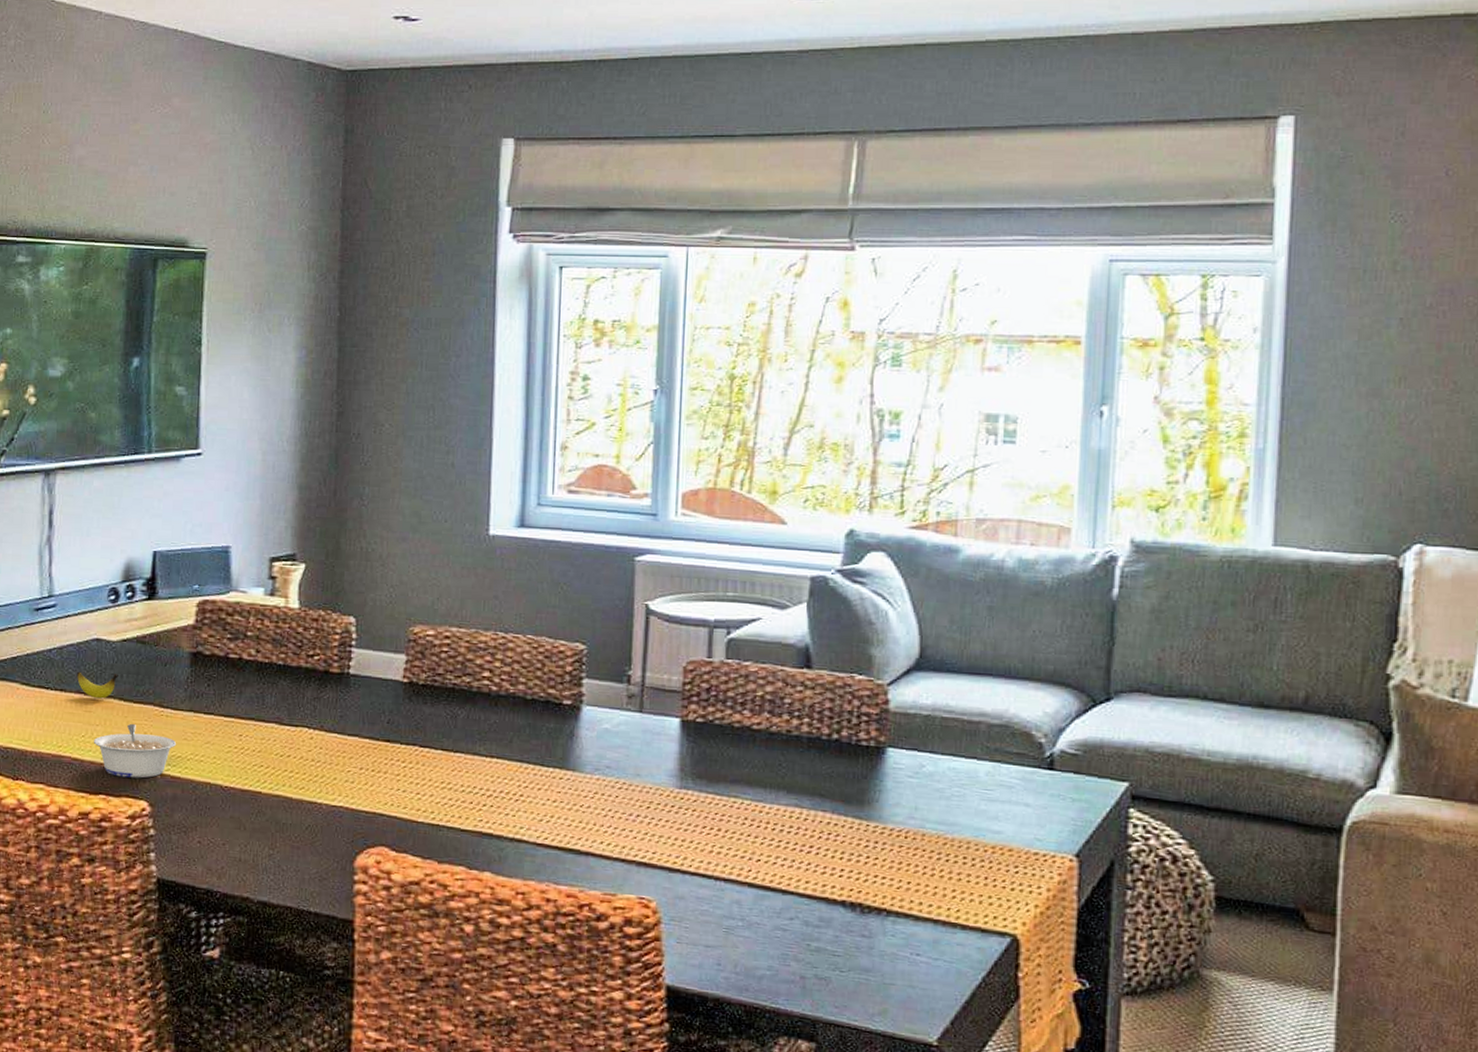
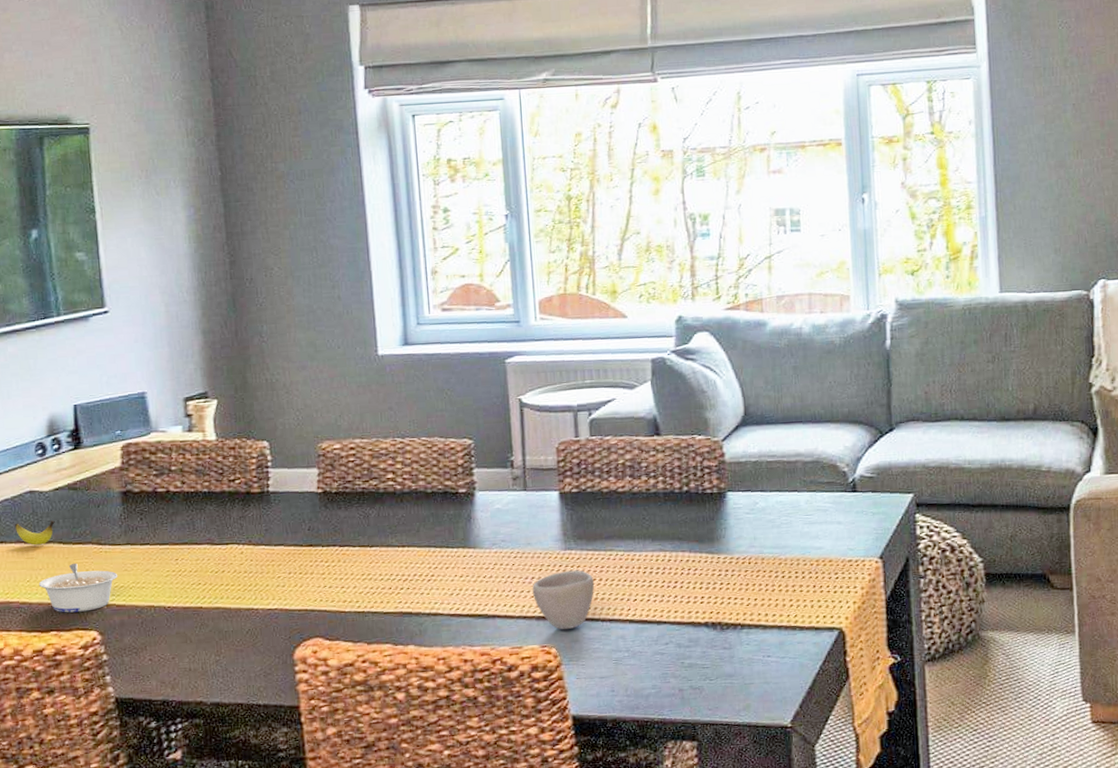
cup: none [635,813,712,883] -> present [532,570,595,630]

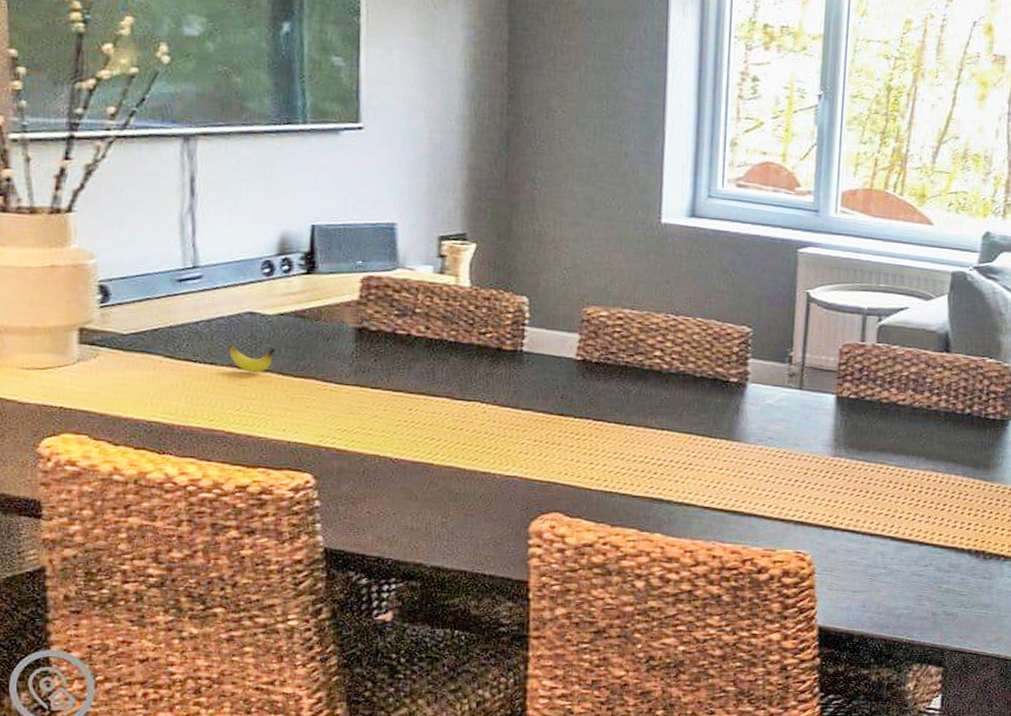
legume: present [38,563,118,613] -> none [249,397,342,452]
cup: present [532,570,595,630] -> none [794,478,861,539]

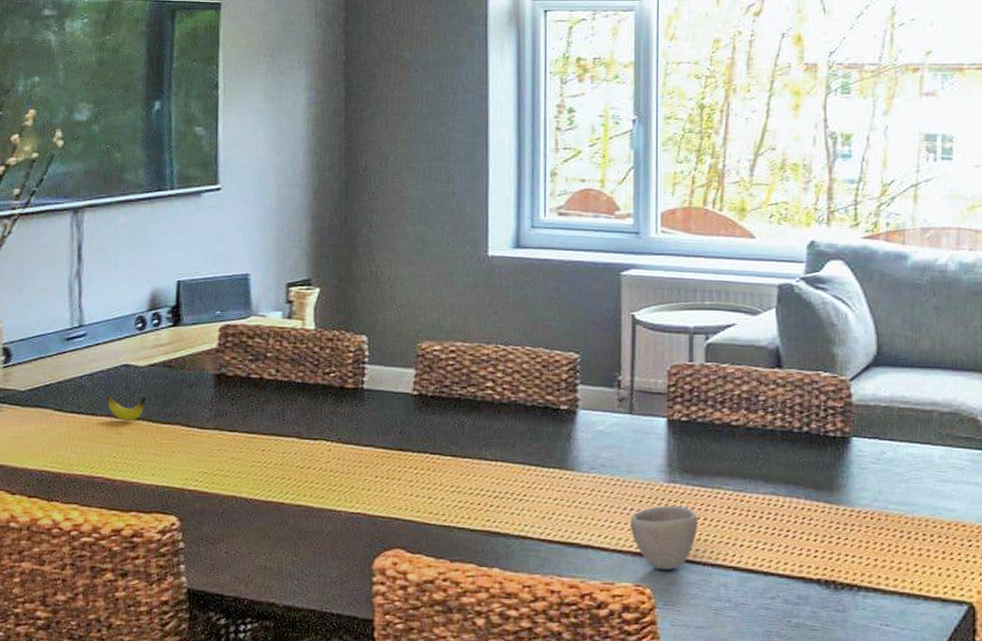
cup: none [794,478,861,539] -> present [630,505,698,570]

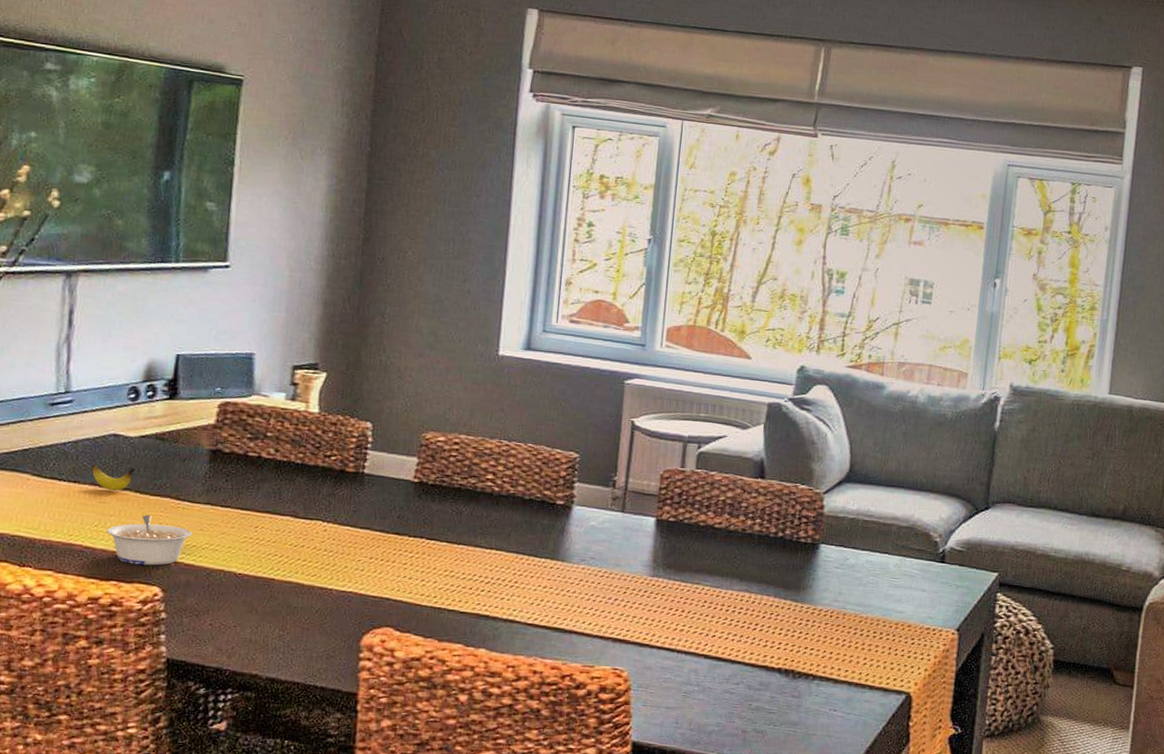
legume: none [124,443,203,495] -> present [106,514,192,566]
cup: present [630,505,698,570] -> none [613,597,677,656]

